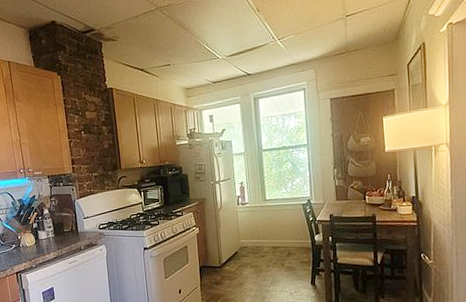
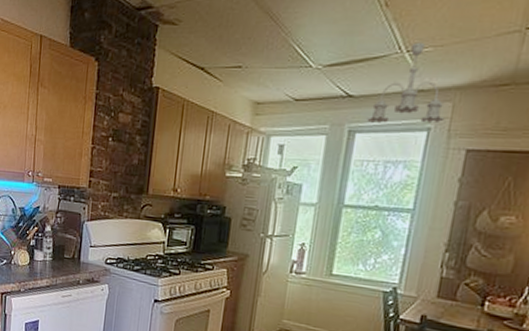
ceiling light fixture: none [264,32,312,91] -> present [367,42,445,124]

